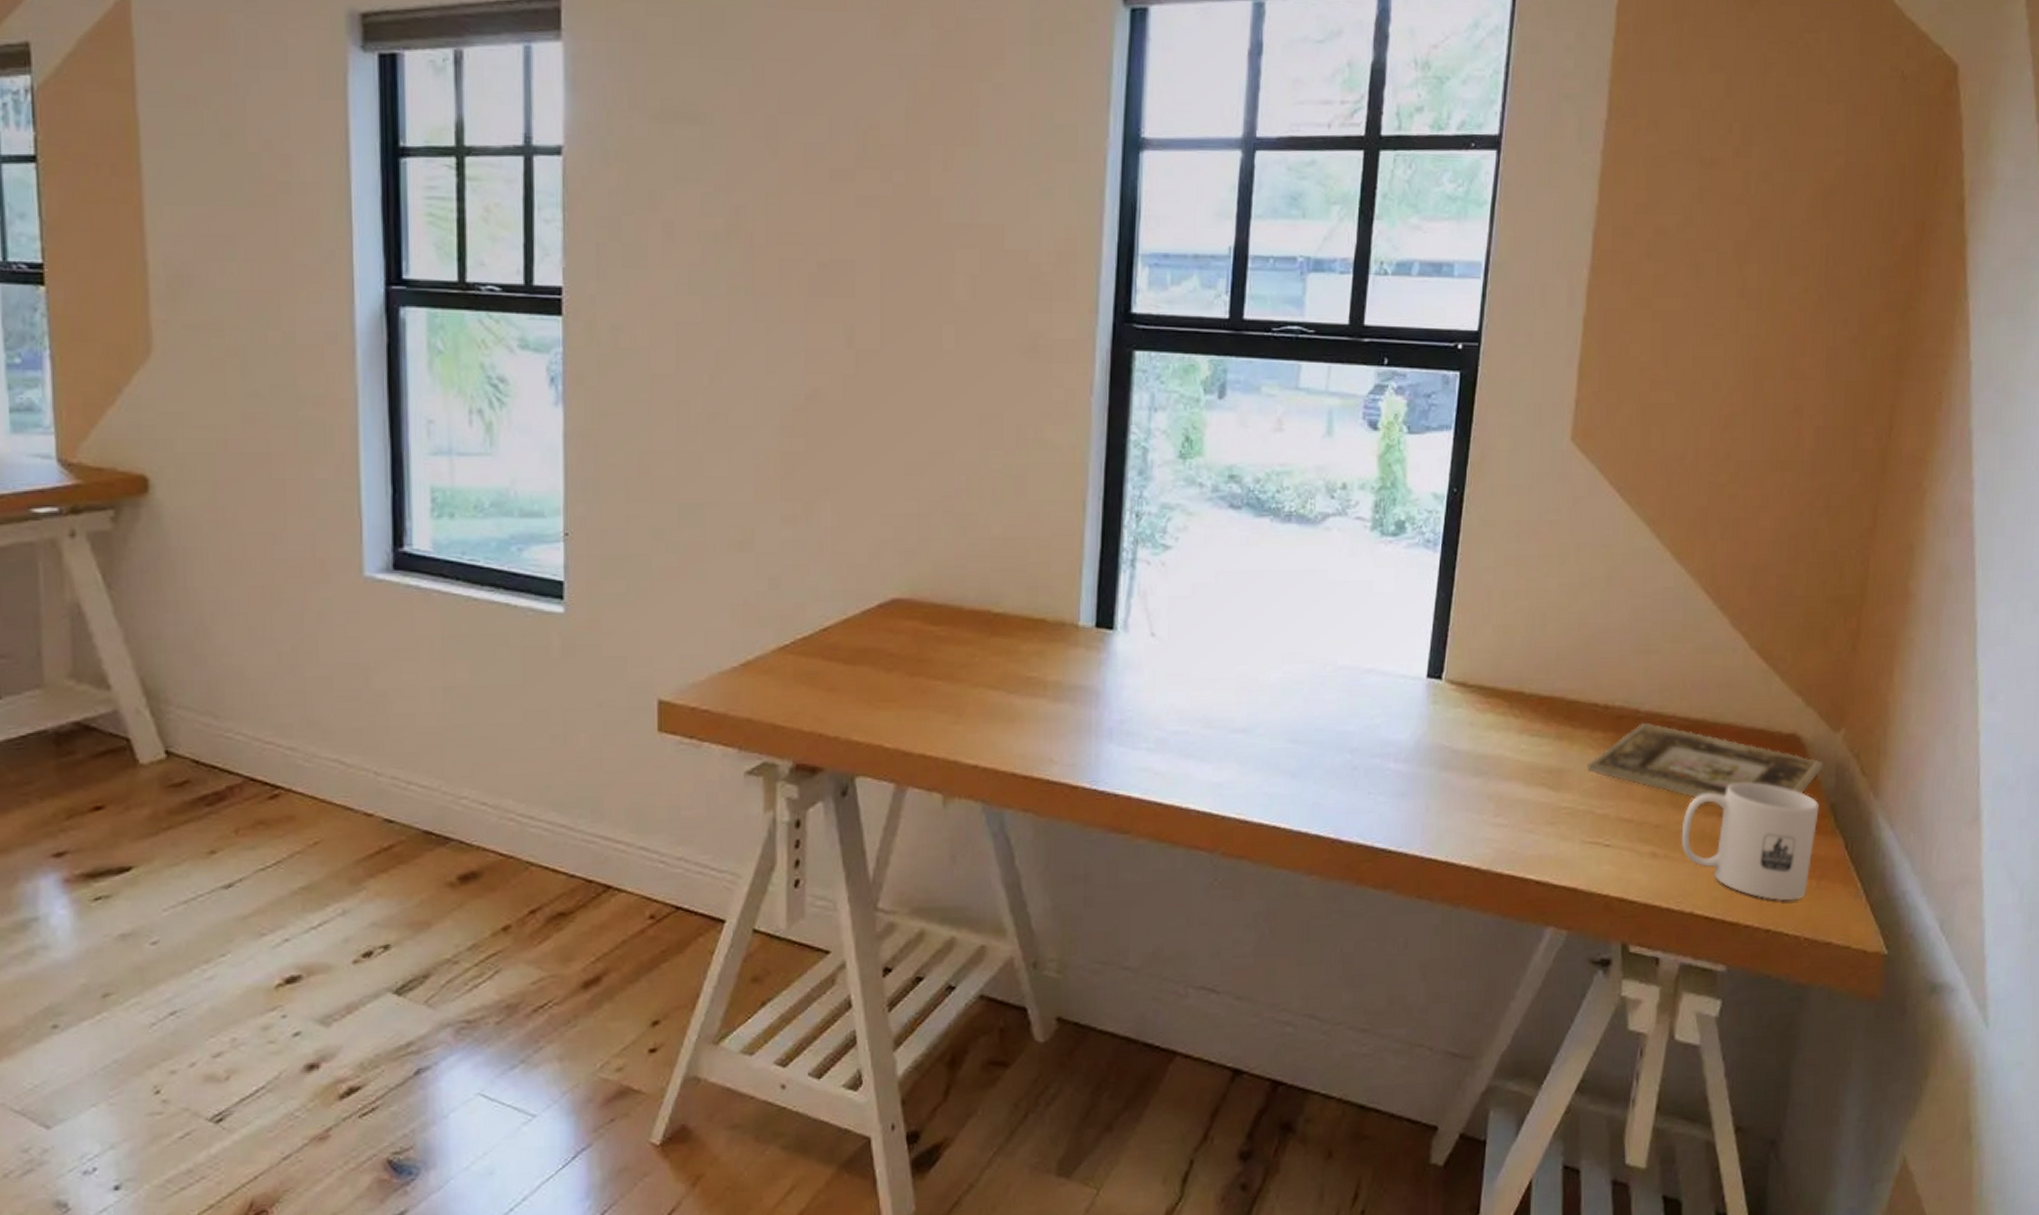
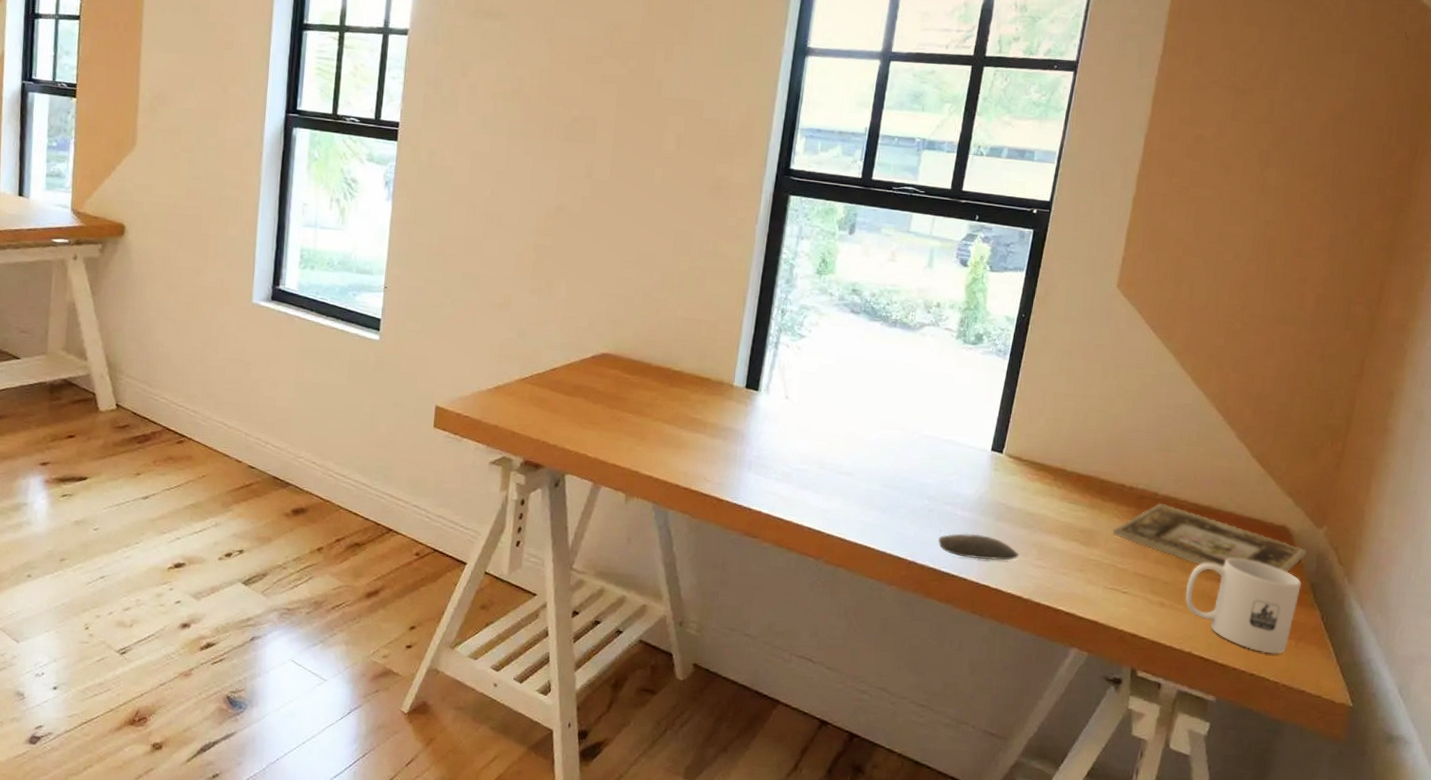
computer mouse: none [1366,791,1472,826] -> present [937,533,1019,561]

